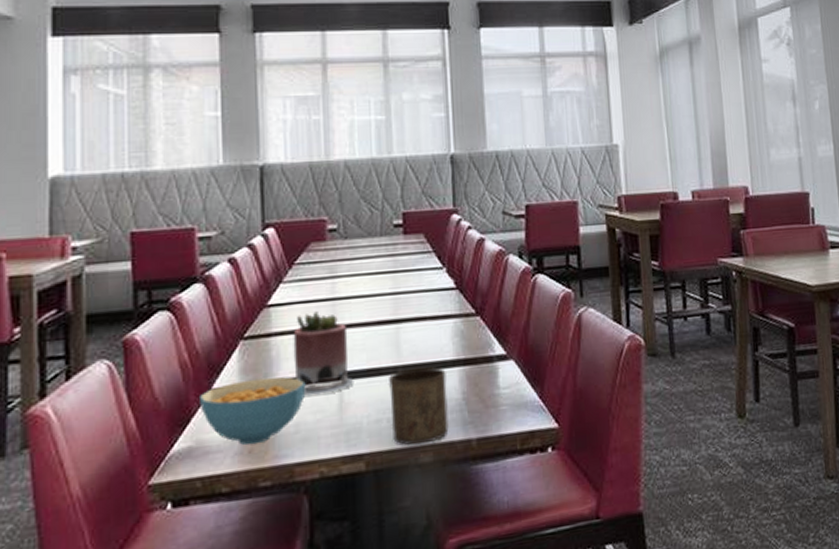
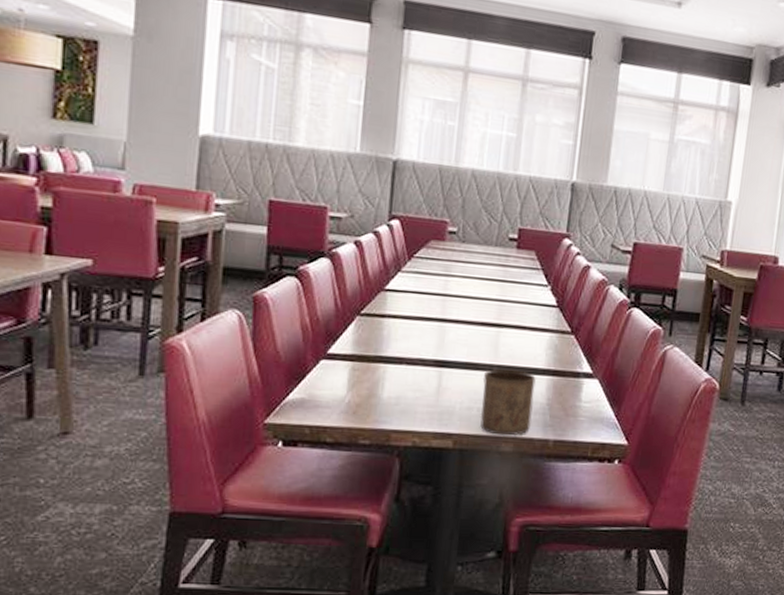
cereal bowl: present [200,376,306,445] -> none [315,351,410,408]
succulent planter: present [293,311,354,396] -> none [402,303,454,376]

